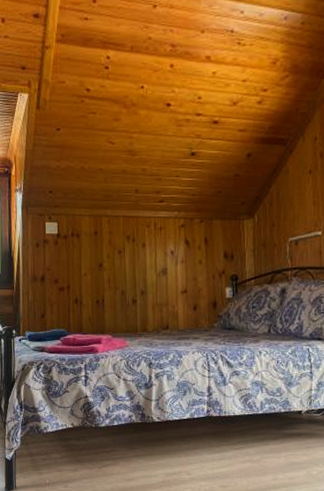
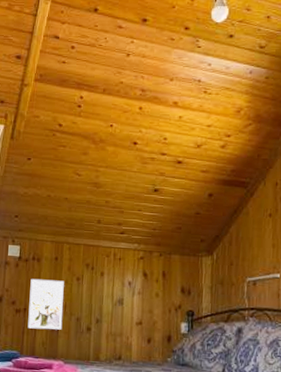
wall art: none [71,255,108,306] -> present [27,278,64,330]

